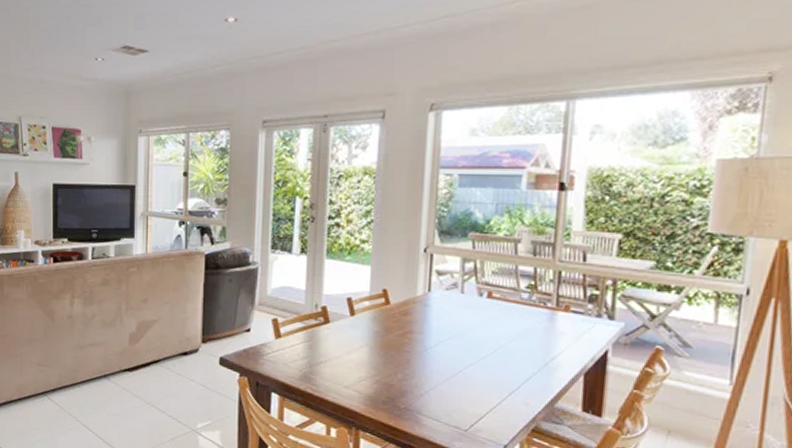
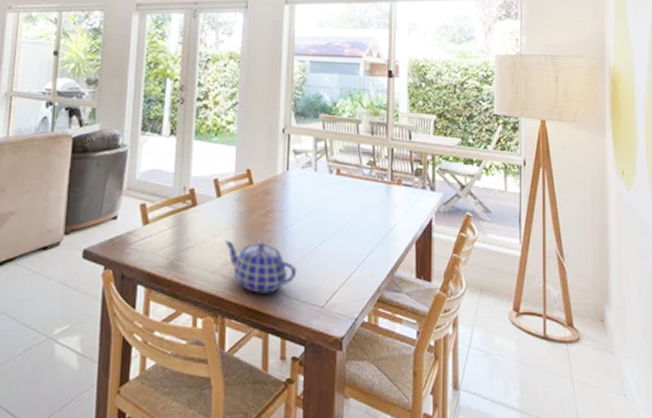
teapot: none [358,357,438,412] -> present [224,240,297,294]

